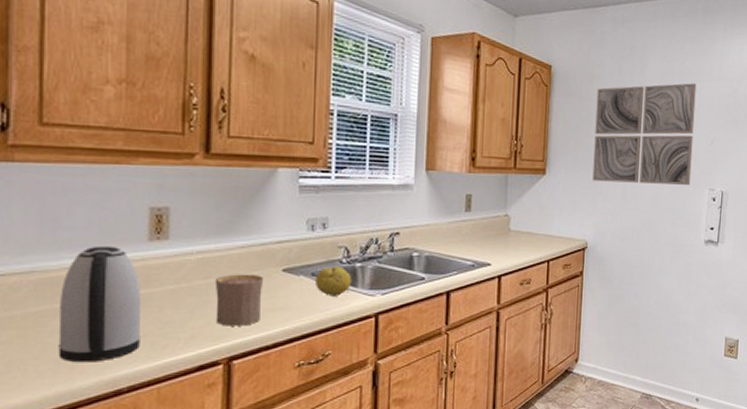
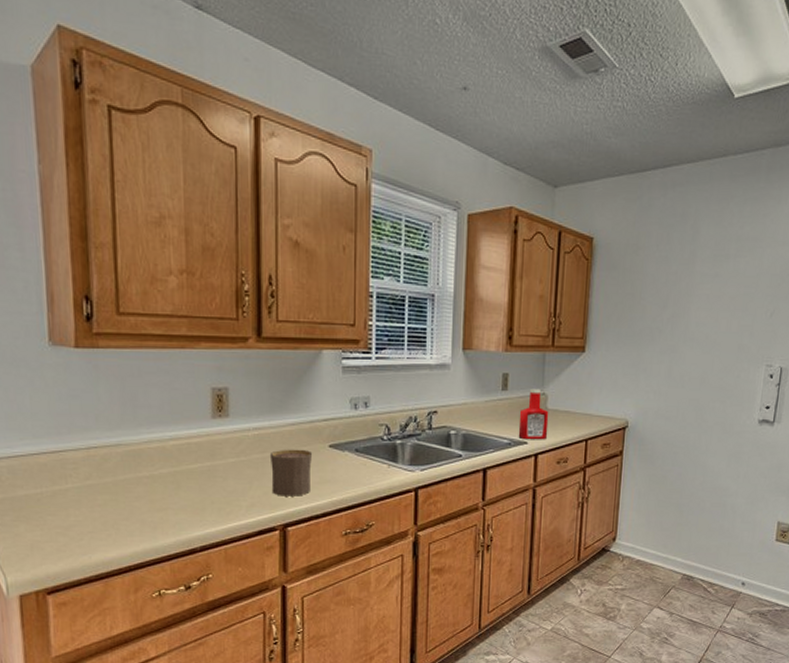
kettle: present [58,245,142,363] -> none [141,422,210,524]
fruit: present [315,266,352,296] -> none [359,442,393,471]
ketchup bottle: none [481,209,512,262] -> present [518,388,549,440]
wall art: present [592,83,697,185] -> none [635,250,756,361]

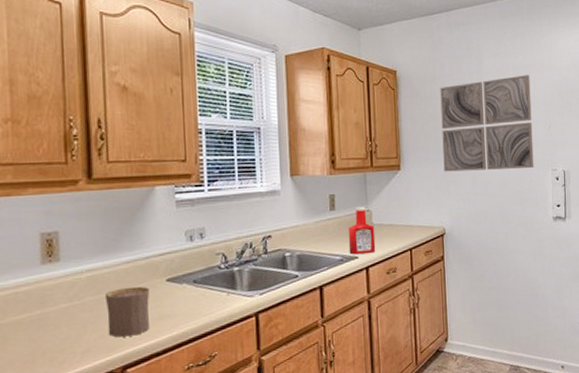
wall art: none [635,250,756,361] -> present [440,75,534,172]

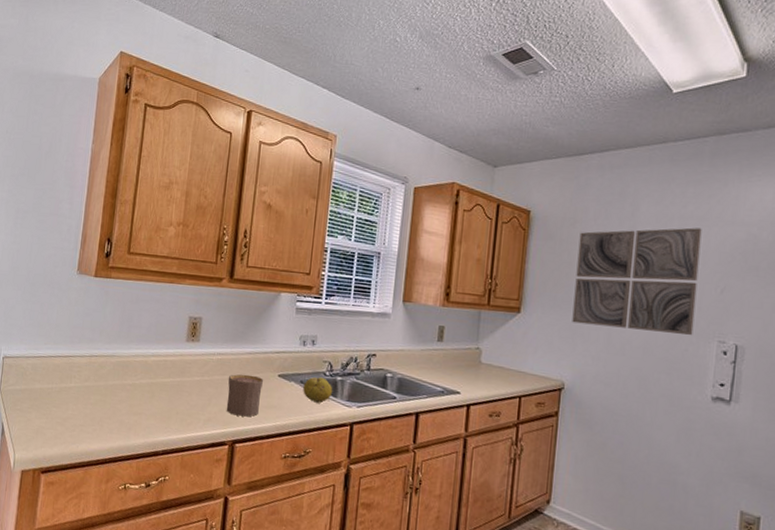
fruit: none [197,271,232,301] -> present [303,377,333,403]
ketchup bottle: present [348,206,376,255] -> none [451,342,483,391]

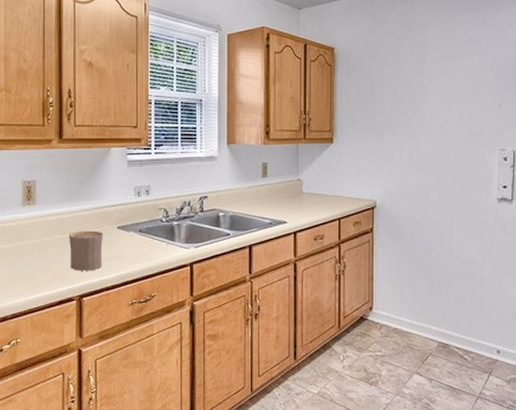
fruit: present [303,377,333,403] -> none [142,224,171,249]
wall art: present [572,227,702,335] -> none [378,51,480,147]

